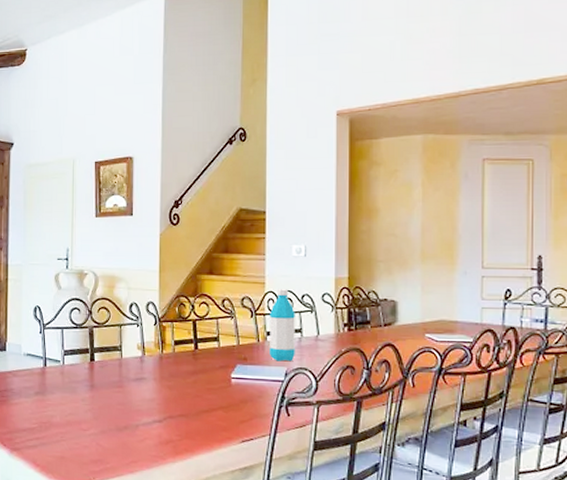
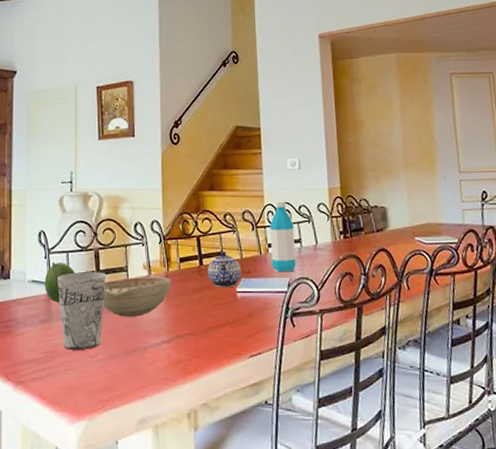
fruit: none [39,337,70,377] -> present [44,262,76,303]
cup: none [52,348,101,423] -> present [57,272,107,350]
decorative bowl: none [96,357,165,395] -> present [103,277,171,317]
teapot: none [203,336,237,373] -> present [207,251,241,288]

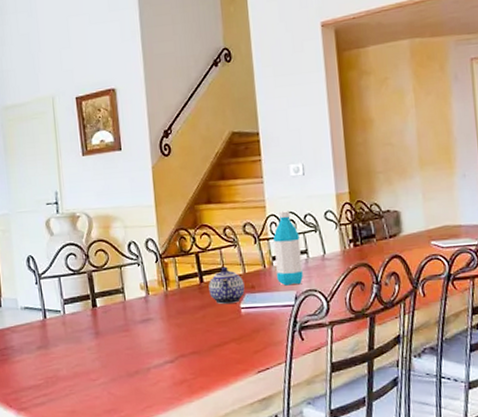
fruit: present [44,262,76,303] -> none [37,287,70,329]
cup: present [57,272,107,350] -> none [51,295,103,375]
decorative bowl: present [103,277,171,317] -> none [100,297,171,339]

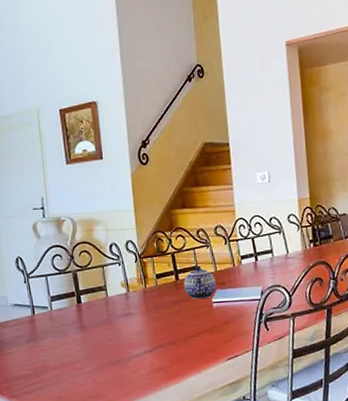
water bottle: present [273,210,303,286] -> none [242,214,269,282]

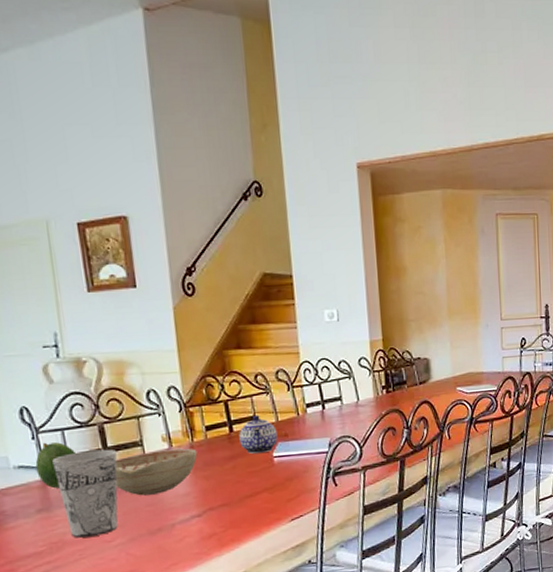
fruit: none [26,285,57,323] -> present [35,442,77,489]
cup: none [38,292,87,365] -> present [52,449,118,538]
decorative bowl: none [85,293,150,332] -> present [115,448,198,496]

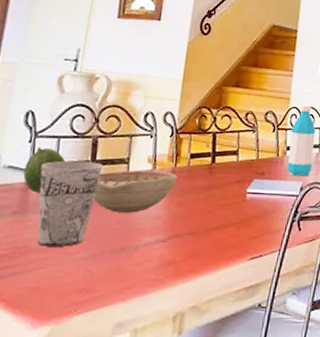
teapot: present [239,415,278,454] -> none [218,150,255,188]
water bottle: none [307,357,337,433] -> present [287,105,316,177]

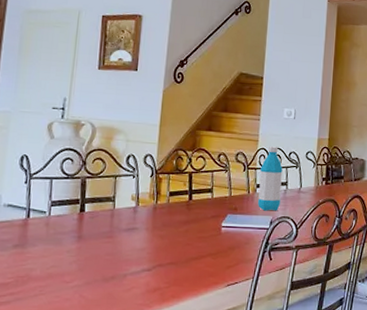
fruit: present [23,147,66,193] -> none [21,187,59,228]
cup: present [37,160,104,247] -> none [36,199,92,275]
decorative bowl: present [93,170,178,213] -> none [84,207,159,245]

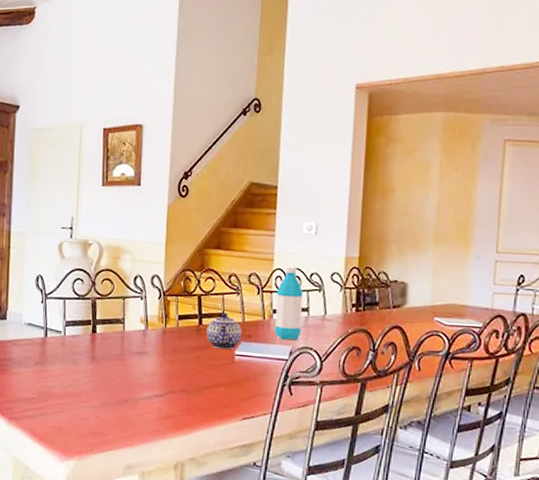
teapot: none [195,188,229,222] -> present [206,312,242,350]

